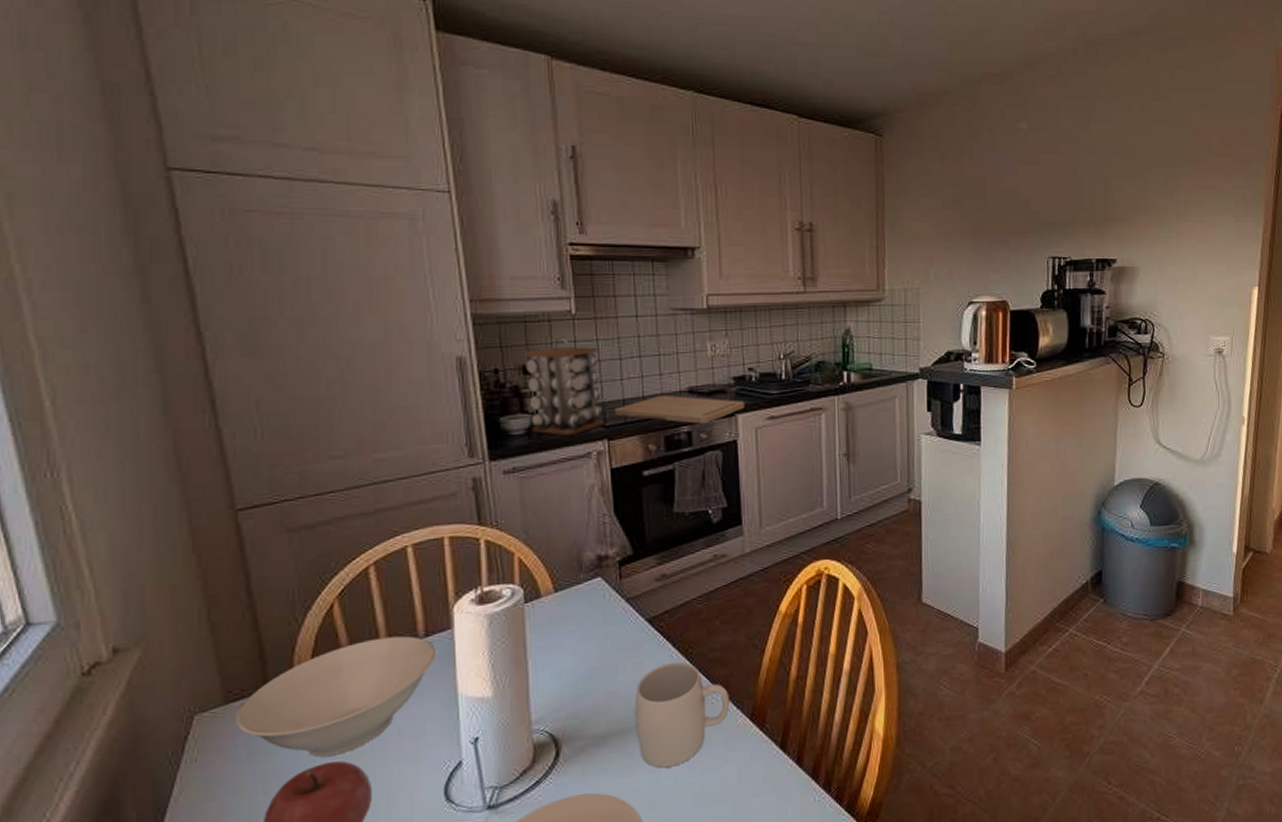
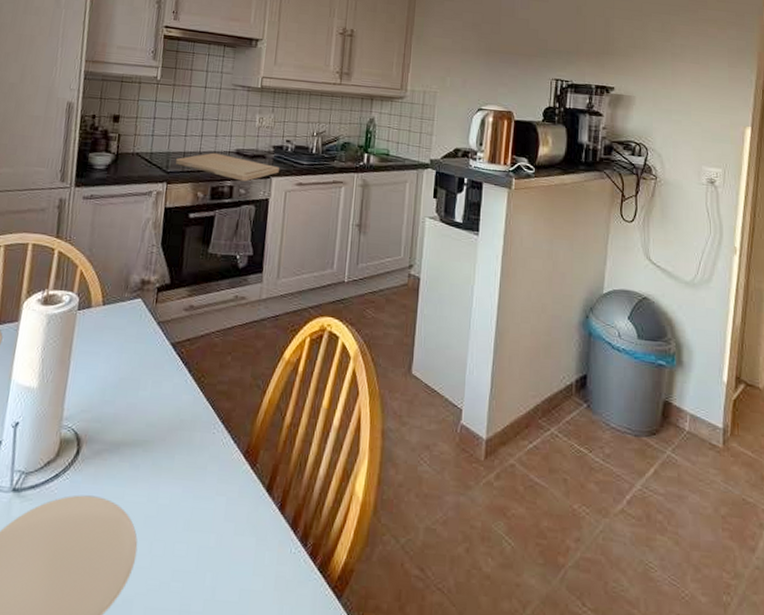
spice rack: present [524,335,605,436] -> none [111,95,172,175]
mug: present [634,662,730,768] -> none [145,387,230,487]

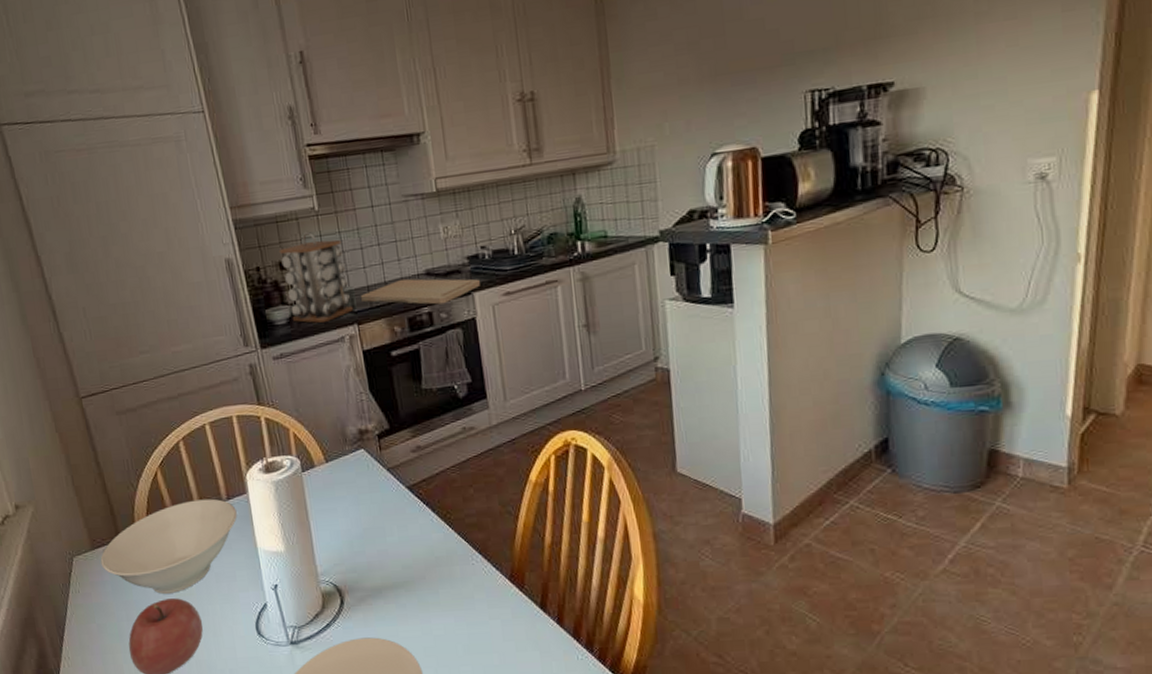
spice rack: none [111,95,172,175] -> present [278,231,354,324]

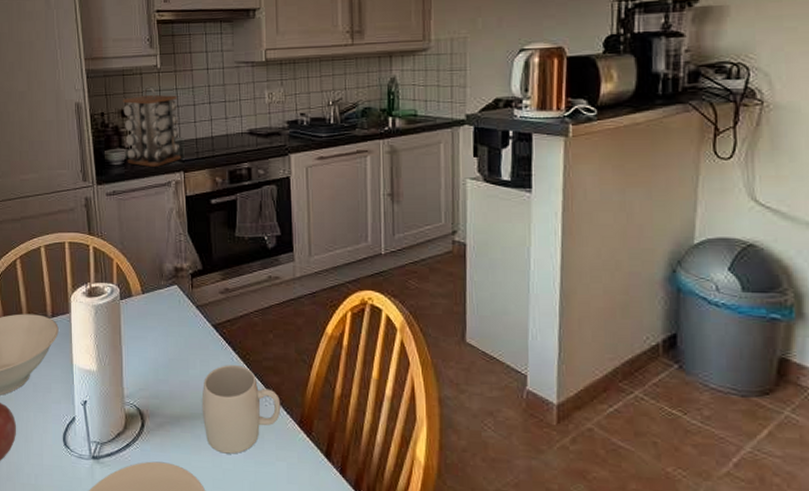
cutting board: present [361,278,480,305] -> none [189,135,297,162]
mug: none [403,526,490,620] -> present [201,365,281,454]

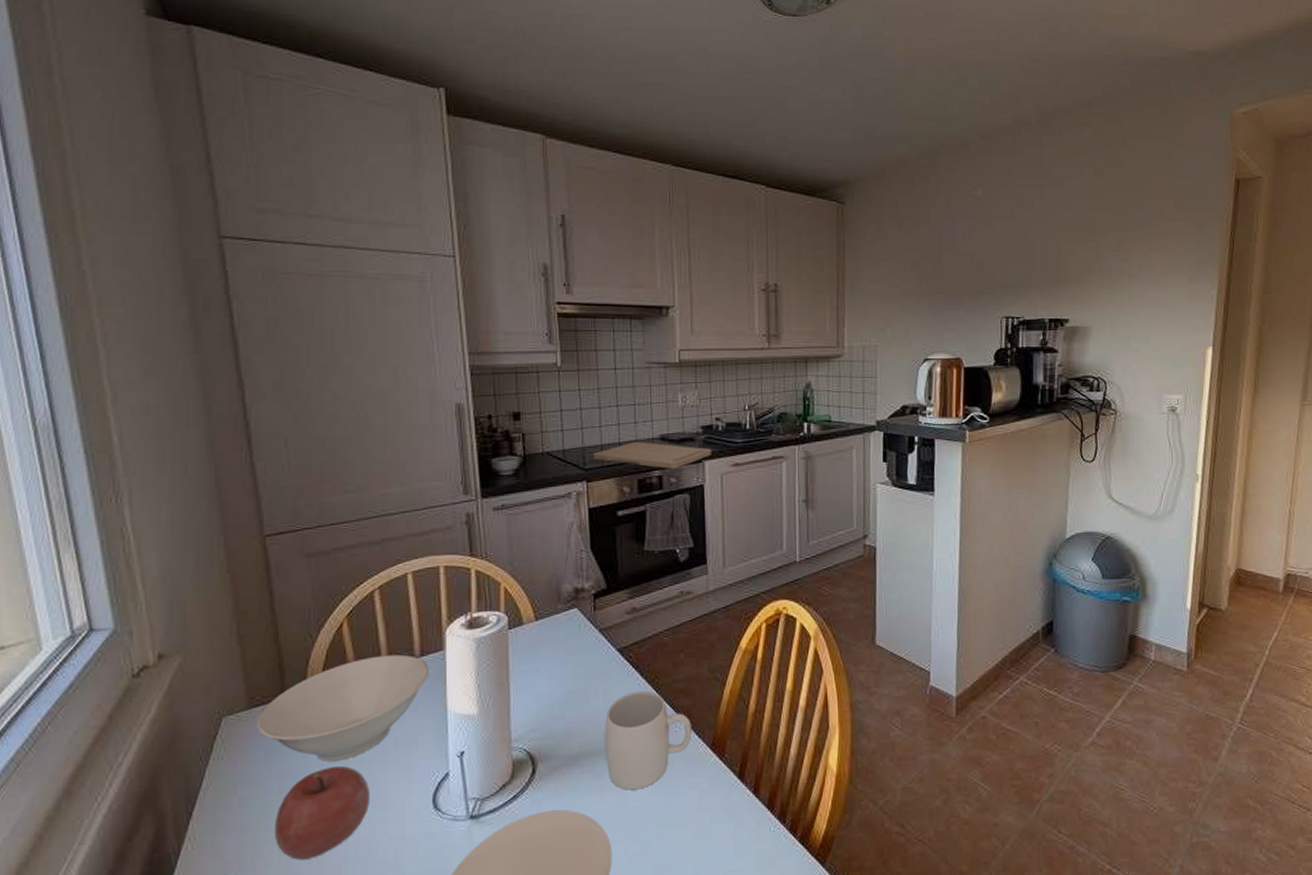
spice rack: present [122,85,182,167] -> none [514,385,585,477]
cutting board: none [189,135,297,162] -> present [594,441,711,469]

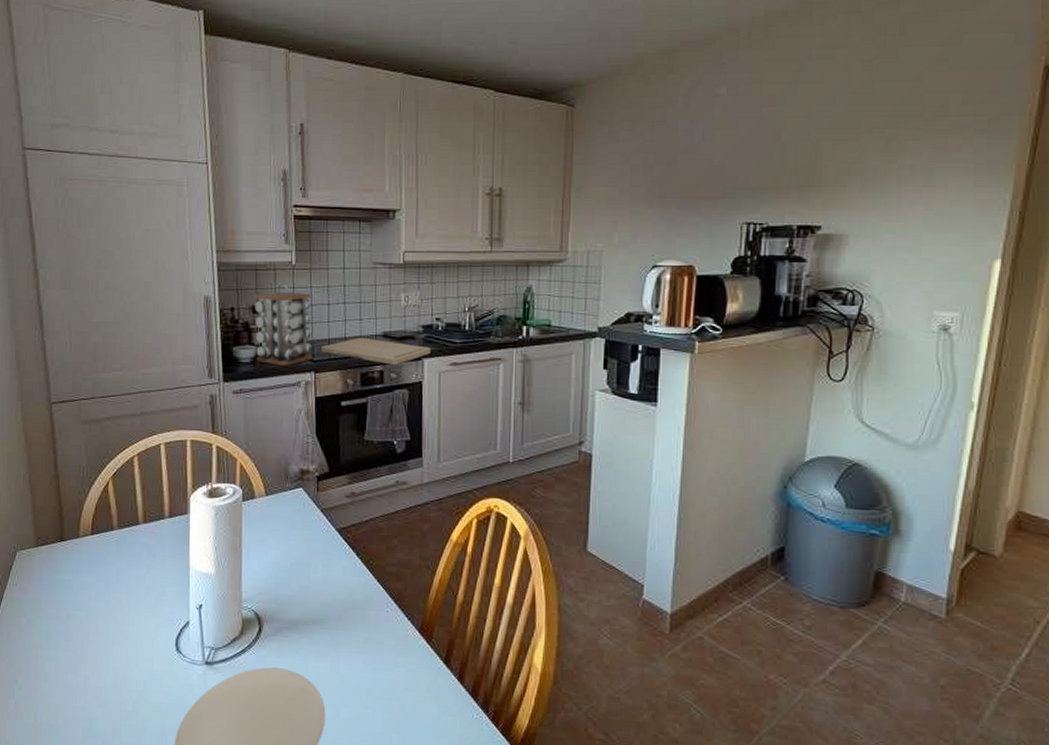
bowl: present [256,654,429,761] -> none [41,513,176,599]
fruit: present [274,766,371,861] -> none [52,603,127,679]
spice rack: none [514,385,585,477] -> present [254,282,313,366]
mug: present [604,691,692,790] -> none [322,570,403,660]

